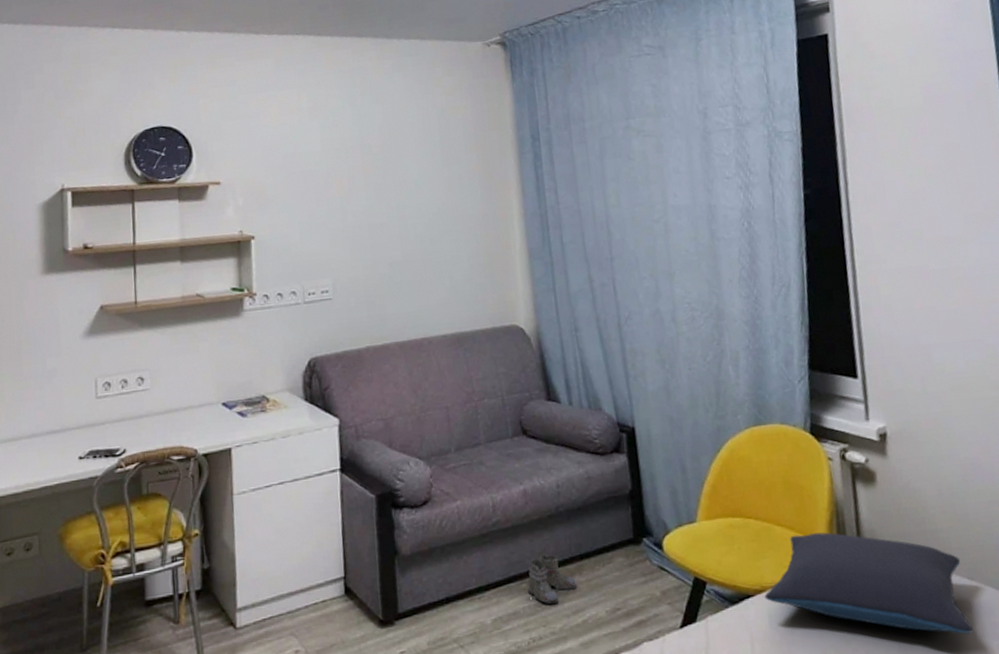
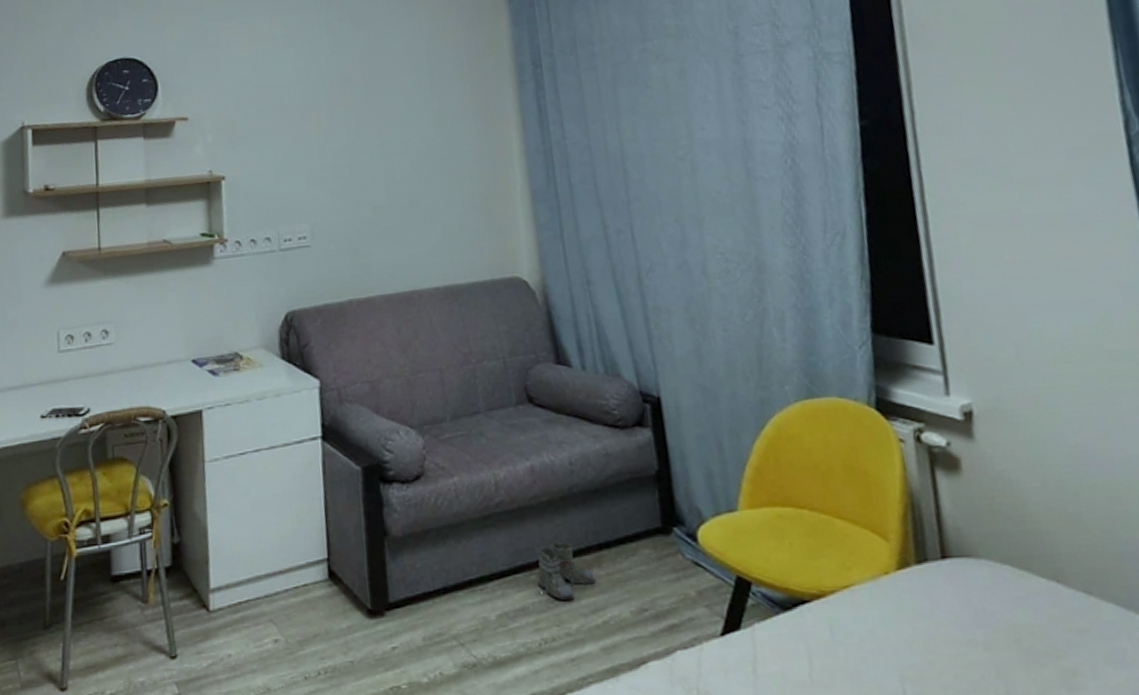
pillow: present [764,532,973,634] -> none [823,528,1094,661]

